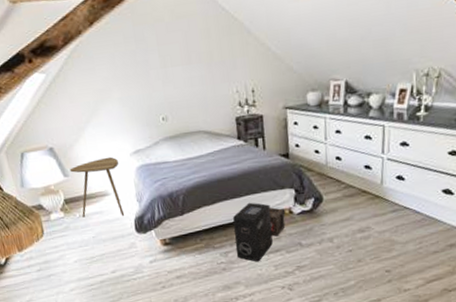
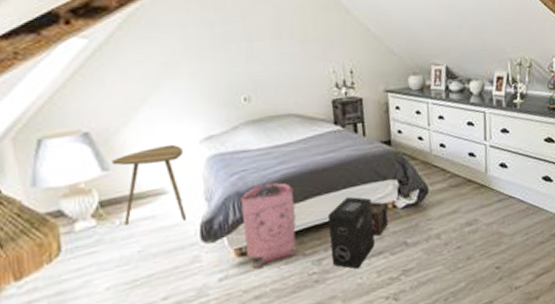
bag: none [162,189,207,255] -> present [240,183,297,268]

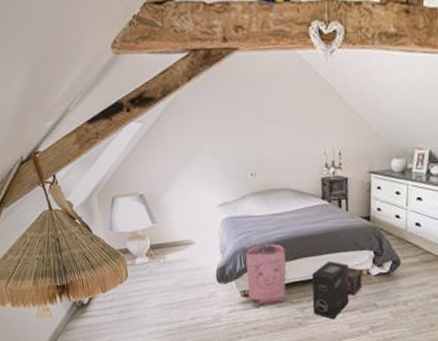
side table: present [111,144,186,225] -> none [157,207,206,265]

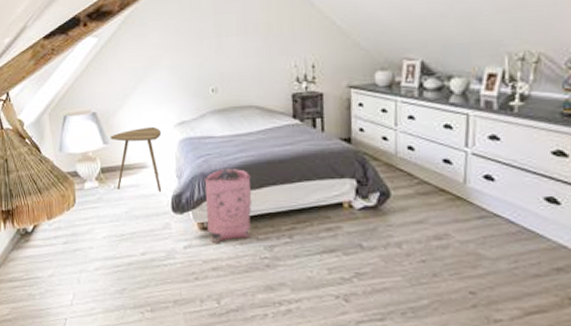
side table: none [157,207,206,265] -> present [110,126,161,192]
speaker: present [312,261,362,320] -> none [282,190,344,262]

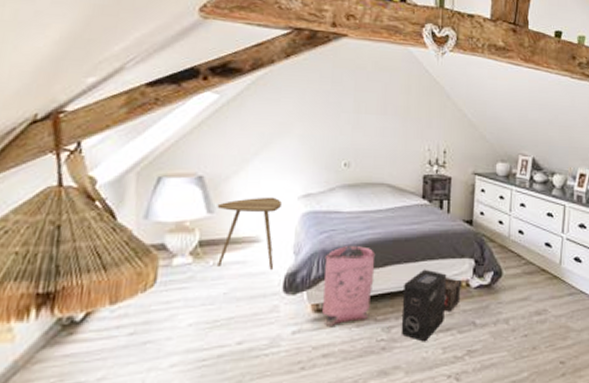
speaker: none [282,190,344,262] -> present [401,269,461,342]

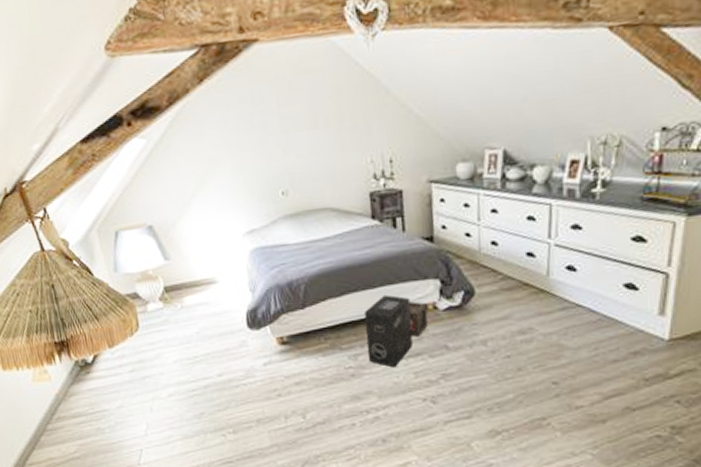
side table: present [217,196,281,270] -> none [171,237,234,309]
bag: present [322,246,376,326] -> none [280,277,333,357]

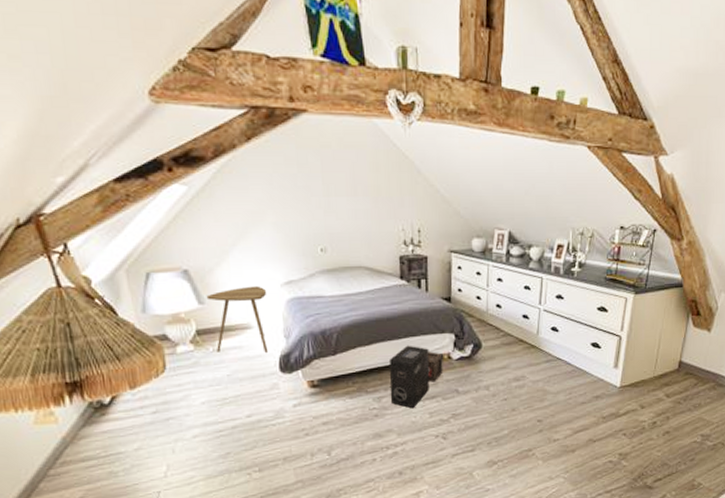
side table: none [171,237,234,309] -> present [206,285,267,353]

